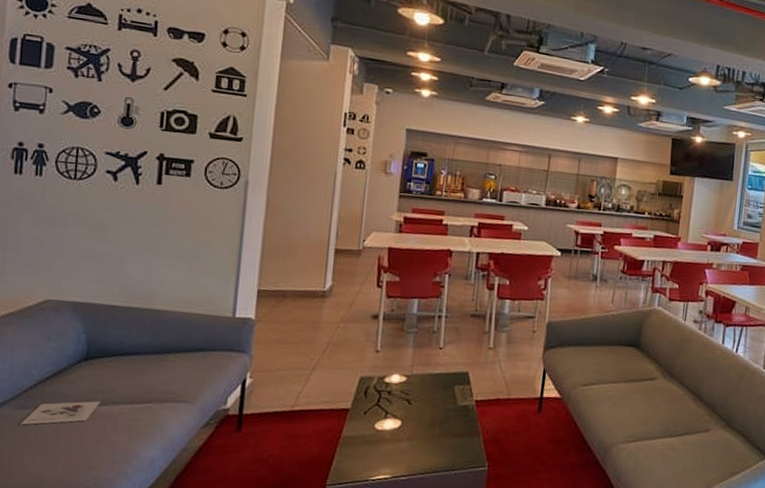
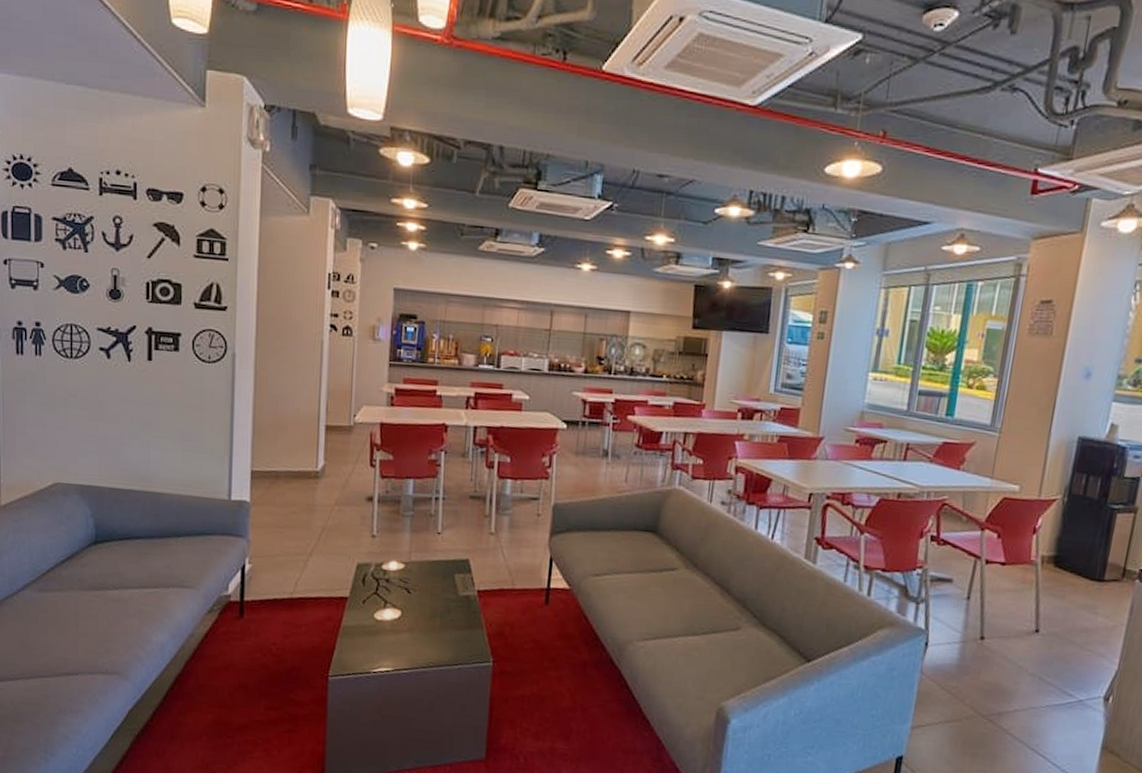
architectural model: present [20,400,101,425] -> none [42,584,112,608]

